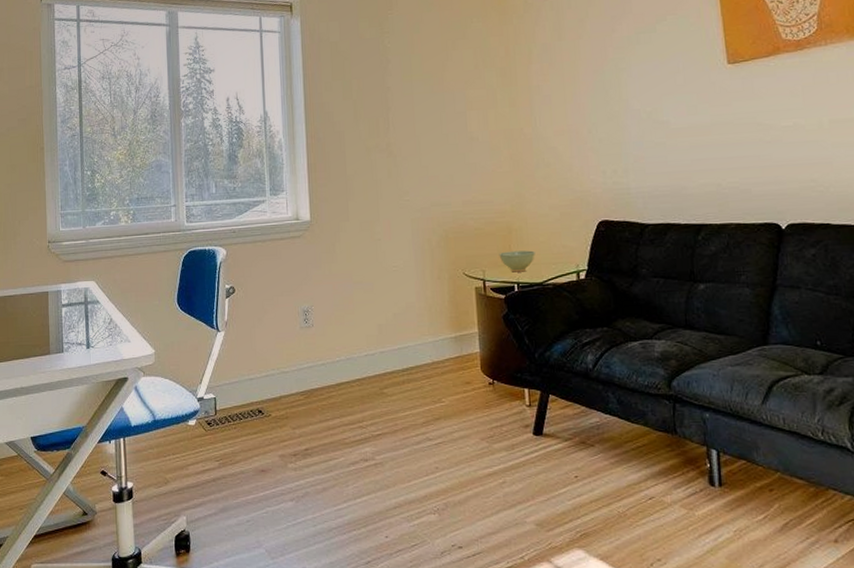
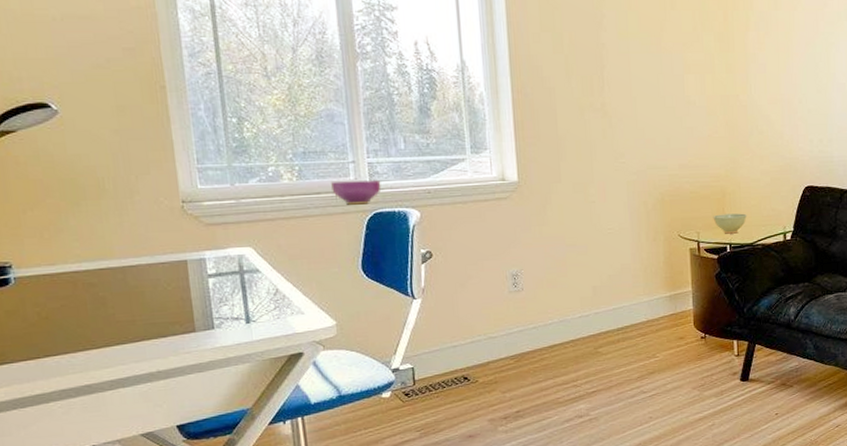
bowl: none [157,221,196,244] -> present [331,180,381,205]

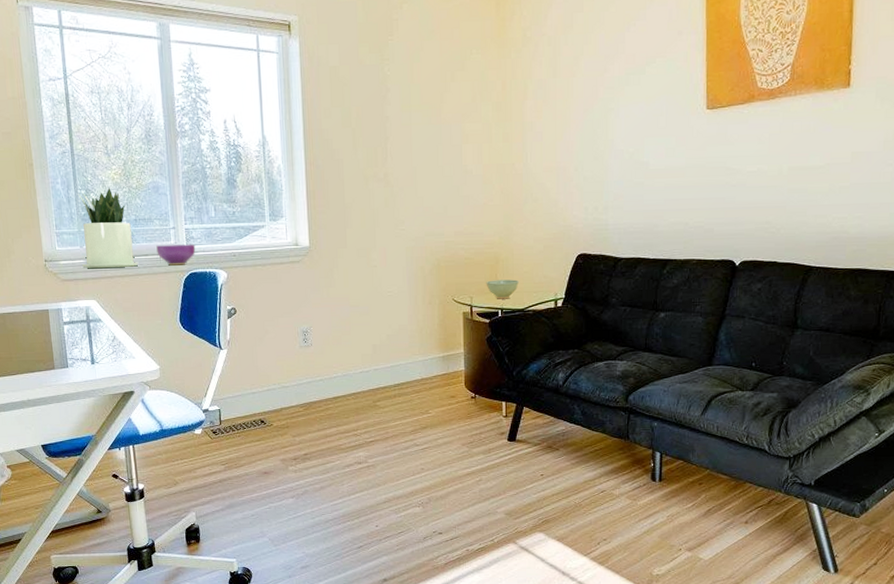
planter: none [226,116,309,211] -> present [77,188,139,269]

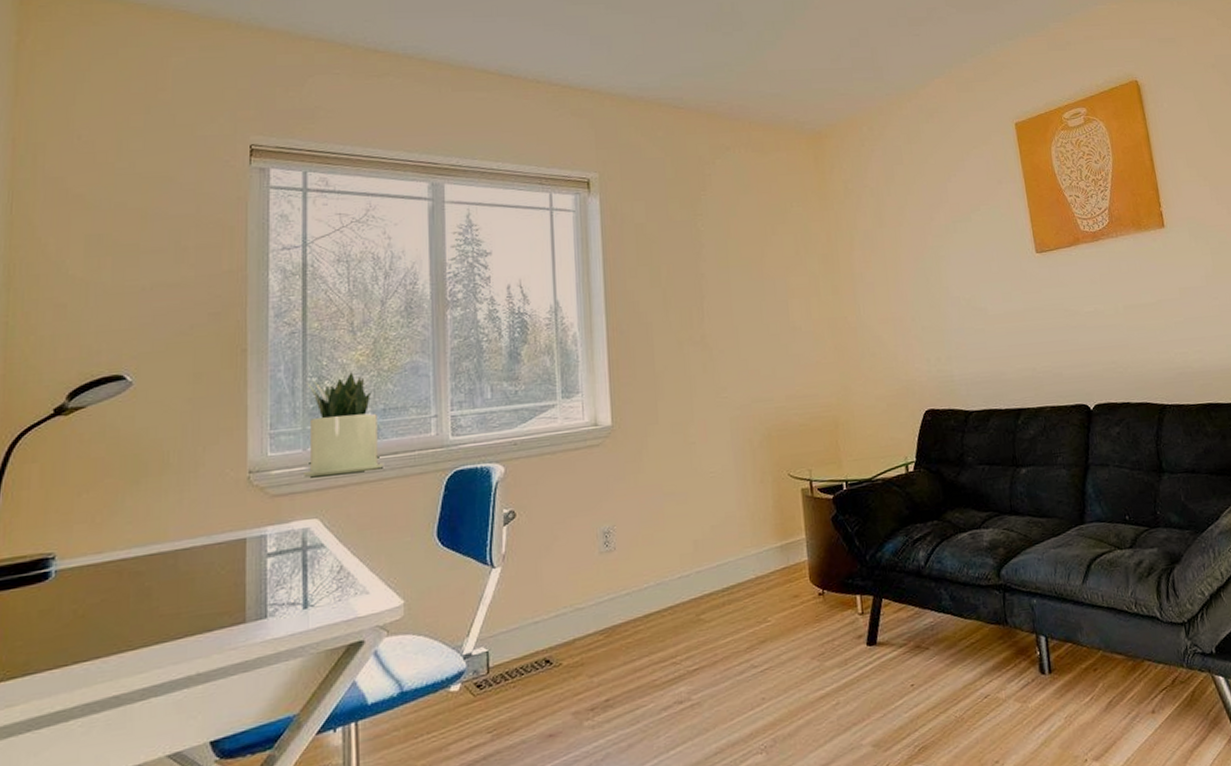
bowl: present [156,244,196,266] -> none [410,434,464,464]
bowl: present [486,279,519,299] -> none [825,445,863,470]

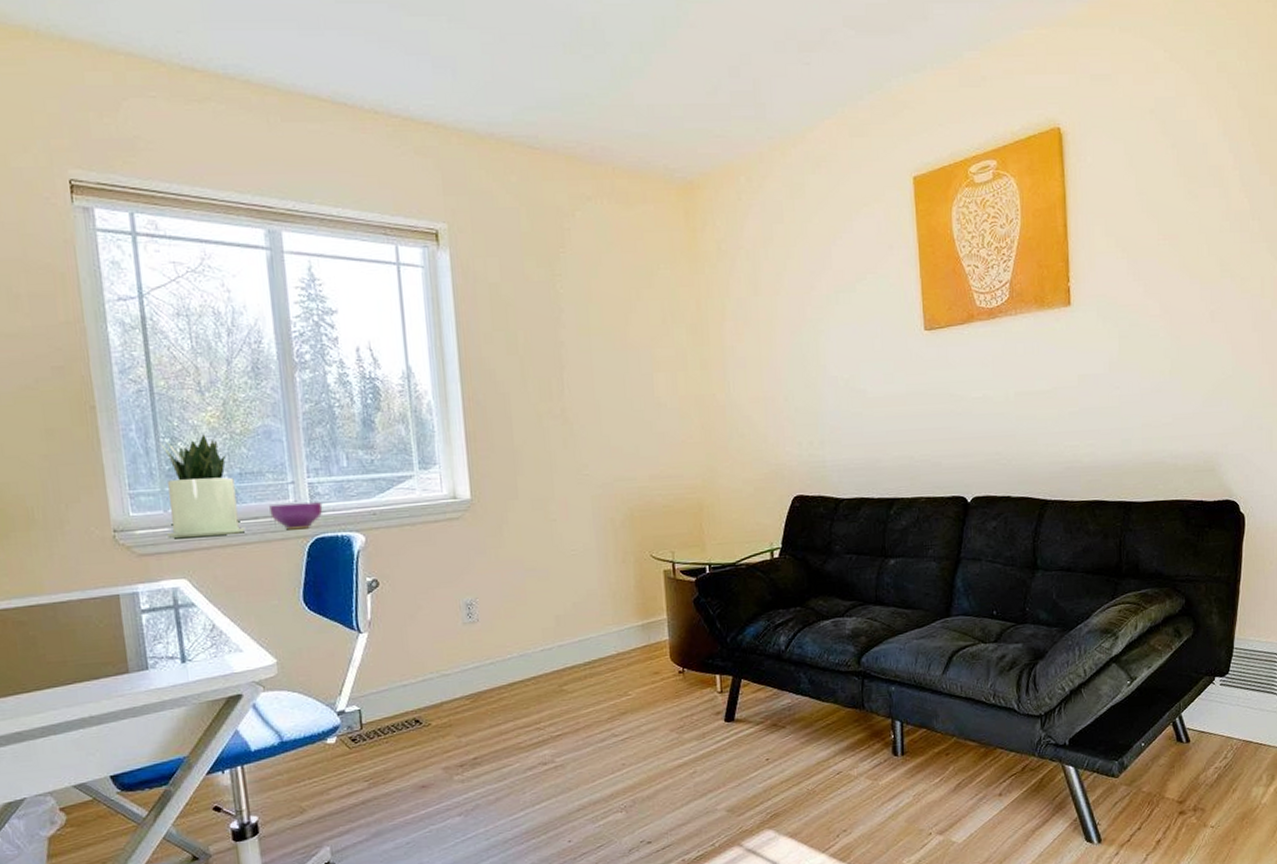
bowl: none [410,434,464,464] -> present [269,502,323,530]

